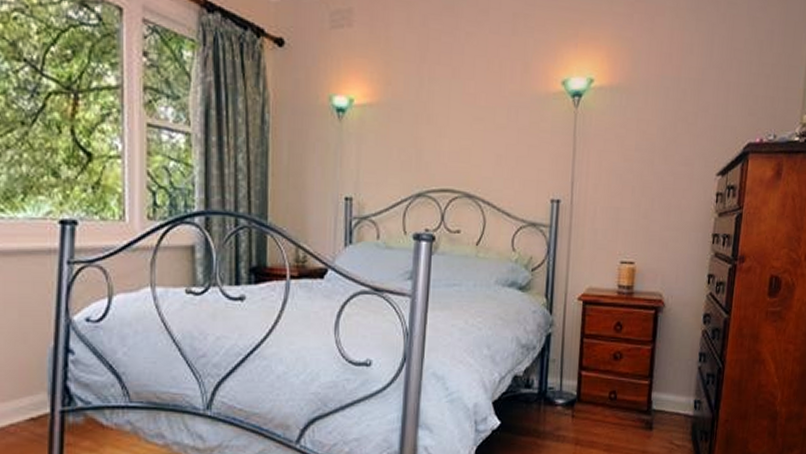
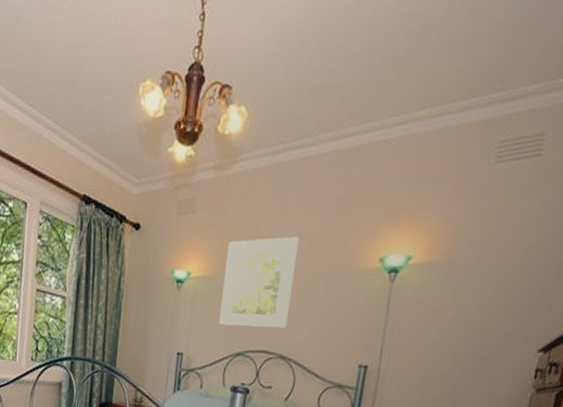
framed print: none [392,56,476,163] -> present [218,236,299,329]

